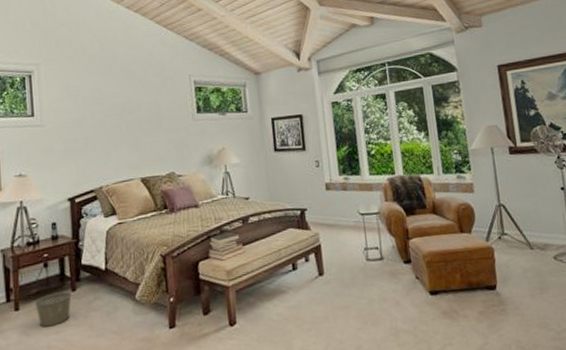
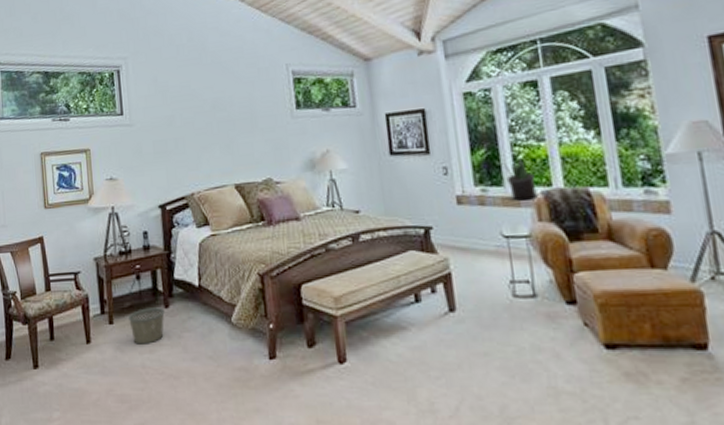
books: present [208,231,246,261] -> none [312,251,356,285]
planter: none [360,152,385,186] -> present [502,156,537,201]

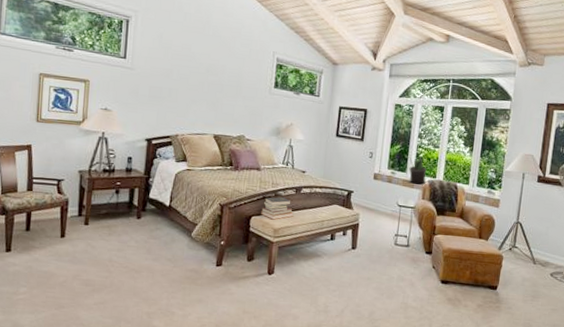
basket: present [127,307,165,345] -> none [102,216,136,244]
books: none [312,251,356,285] -> present [261,197,294,220]

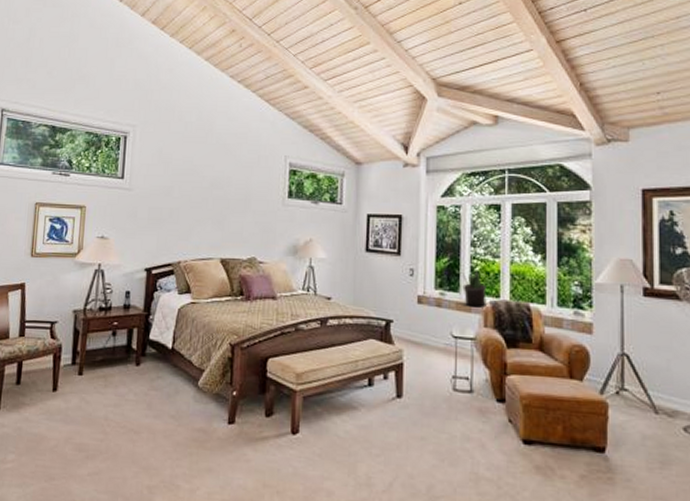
books: present [261,197,294,220] -> none [279,331,320,362]

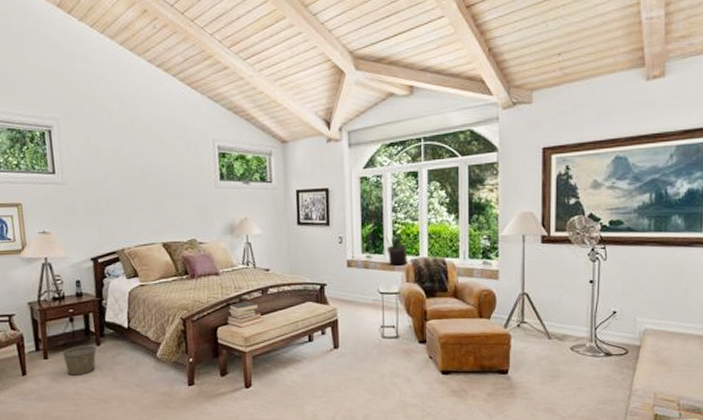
basket: none [97,363,135,398] -> present [61,345,97,376]
books: none [279,331,320,362] -> present [227,301,264,328]

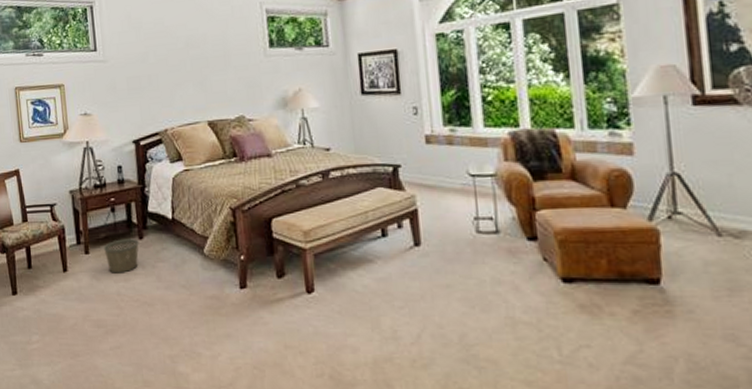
books: present [227,301,264,328] -> none [282,187,326,219]
planter: present [385,231,408,266] -> none [472,98,505,141]

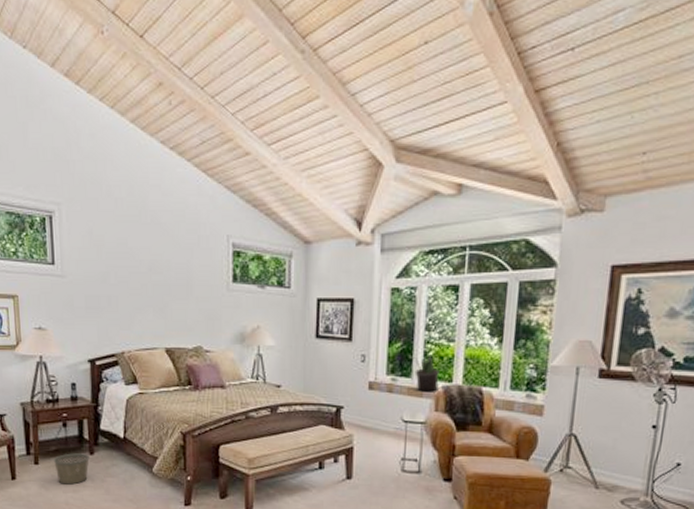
planter: none [472,98,505,141] -> present [414,353,440,392]

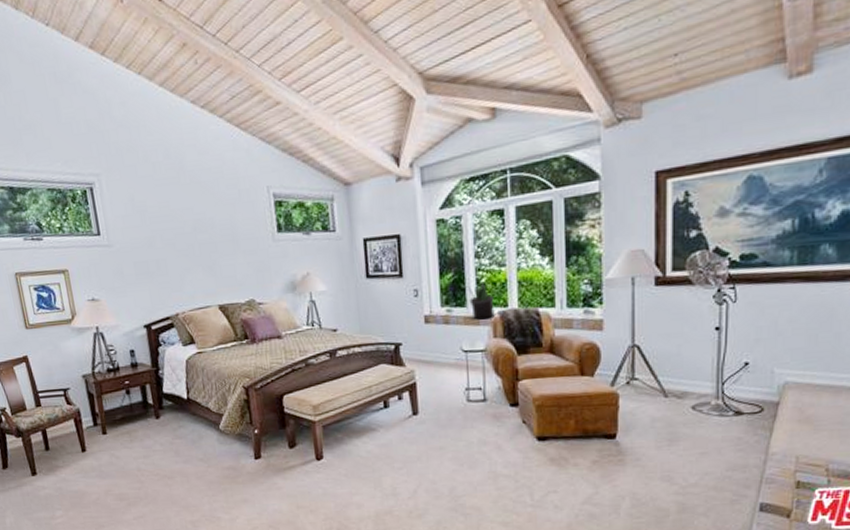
basket: present [53,453,90,485] -> none [120,418,156,451]

